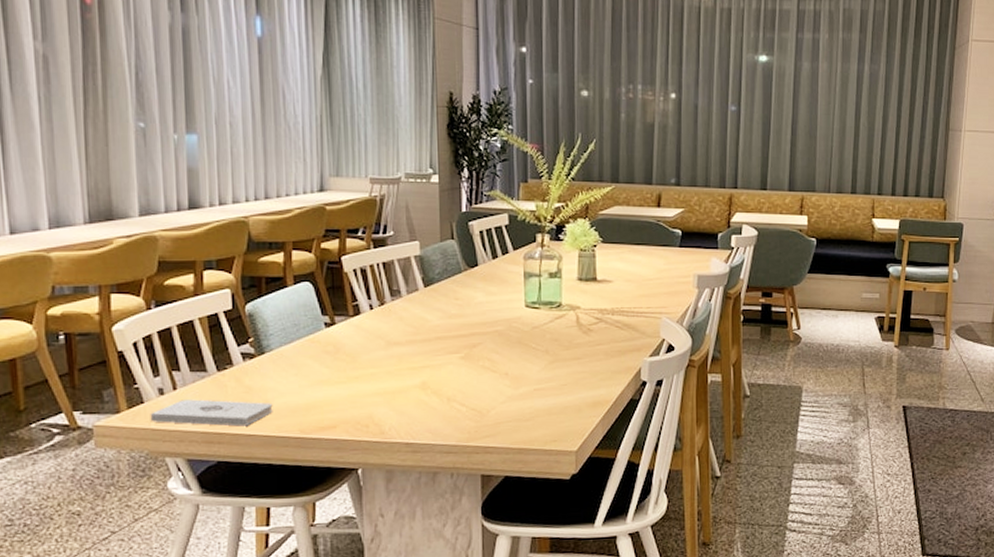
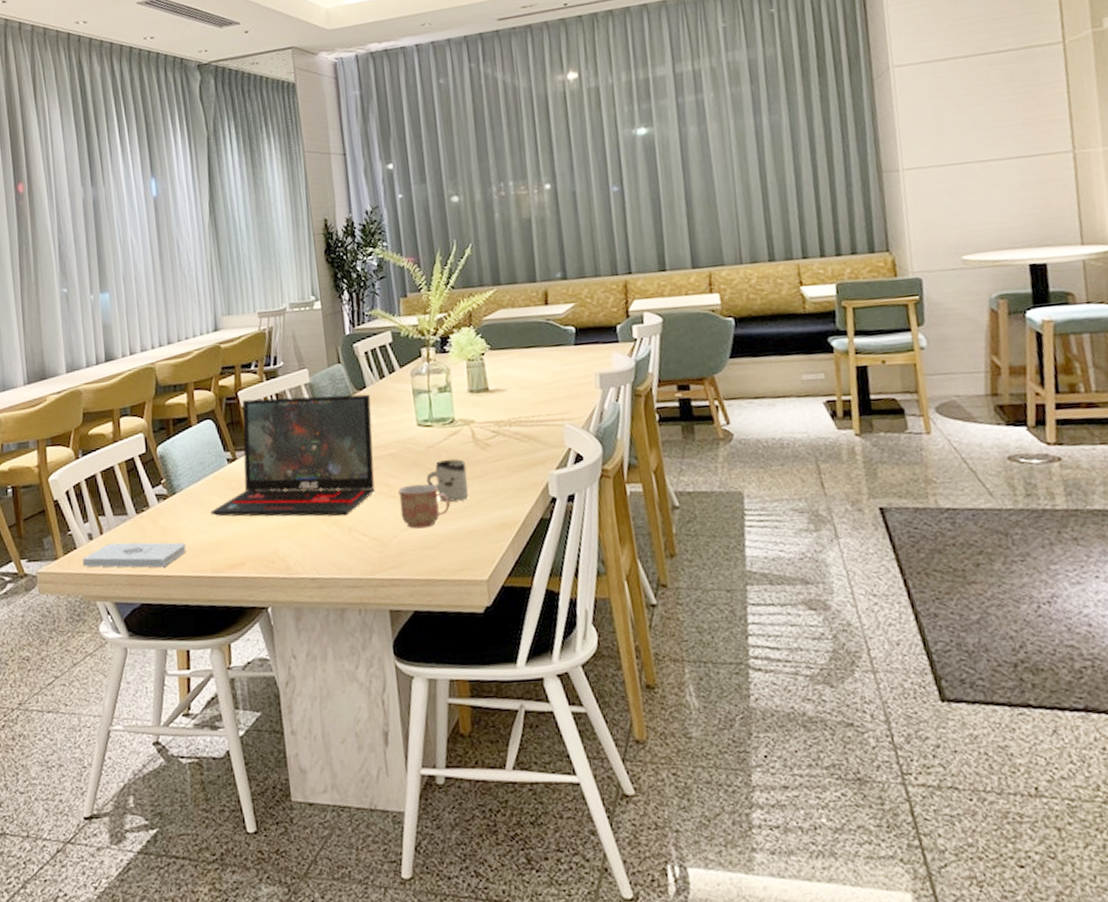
laptop: none [302,265,481,386] -> present [210,394,375,517]
mug: none [500,361,549,402] -> present [398,483,450,529]
cup: none [529,341,568,379] -> present [426,459,469,502]

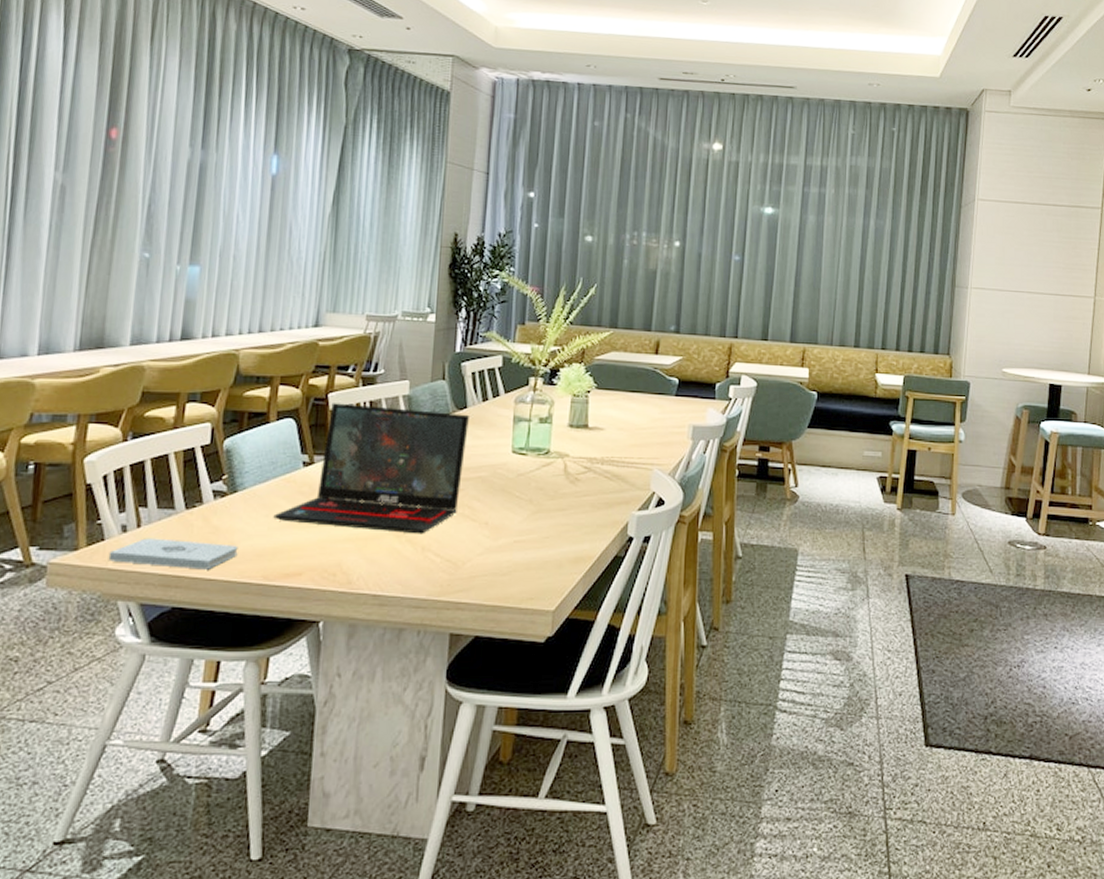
mug: present [398,483,450,529] -> none [479,510,531,554]
cup: present [426,459,469,502] -> none [511,490,553,531]

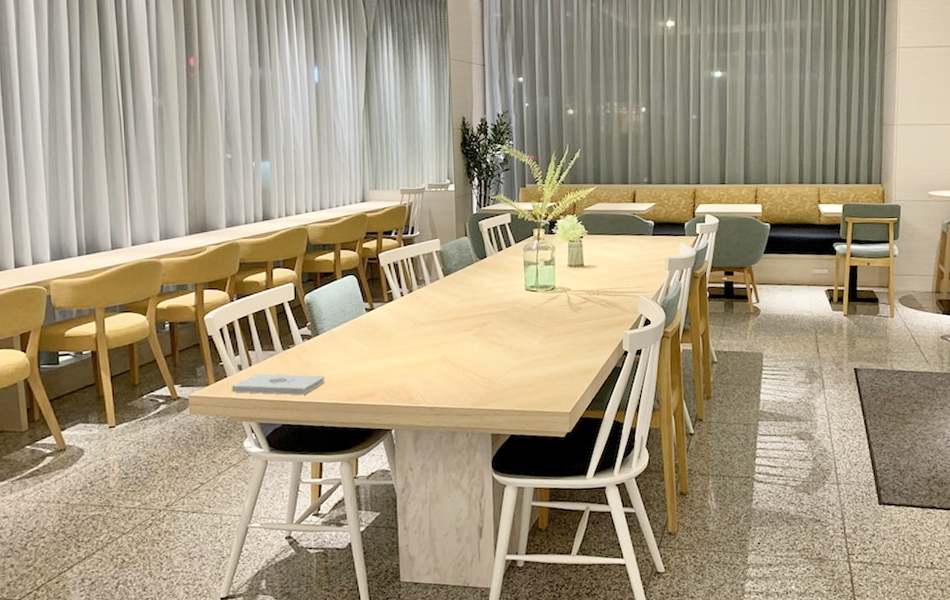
laptop: present [273,403,469,534] -> none [348,260,489,359]

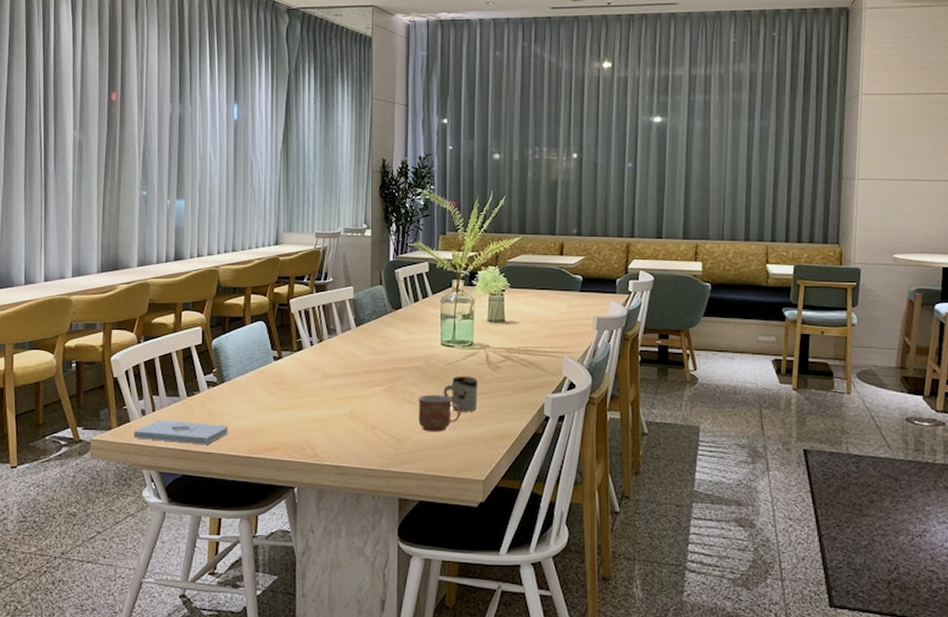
mug: none [506,336,546,371] -> present [418,394,460,432]
cup: none [529,318,562,351] -> present [443,377,478,412]

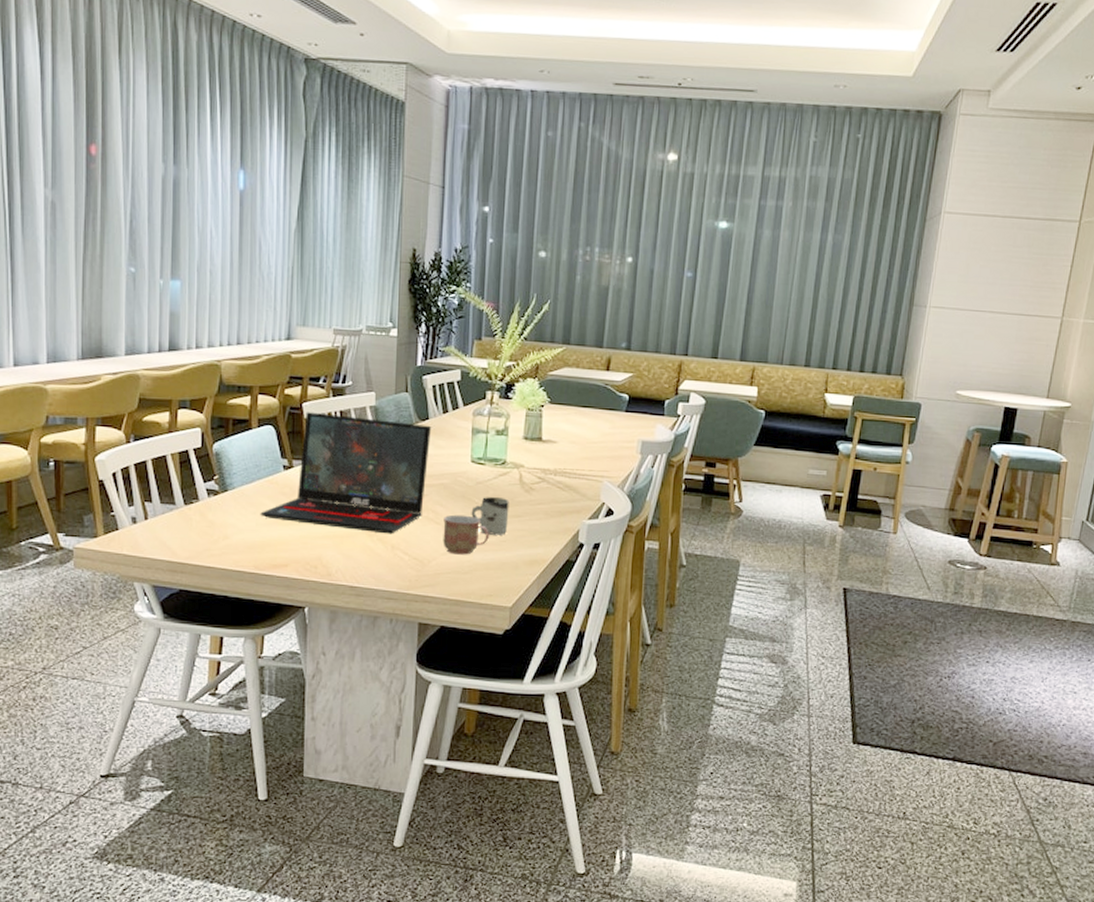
notepad: present [133,420,229,445] -> none [123,529,232,559]
laptop: none [253,307,404,415] -> present [260,412,431,534]

